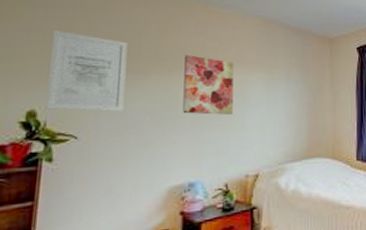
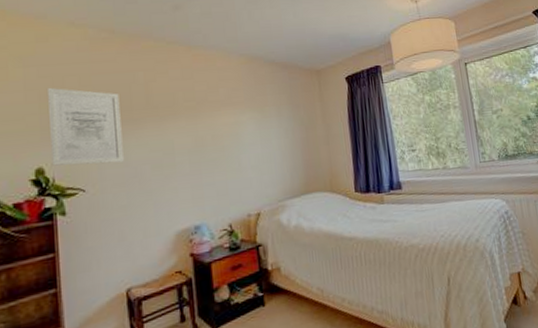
wall art: present [183,55,234,115] -> none [175,100,228,160]

